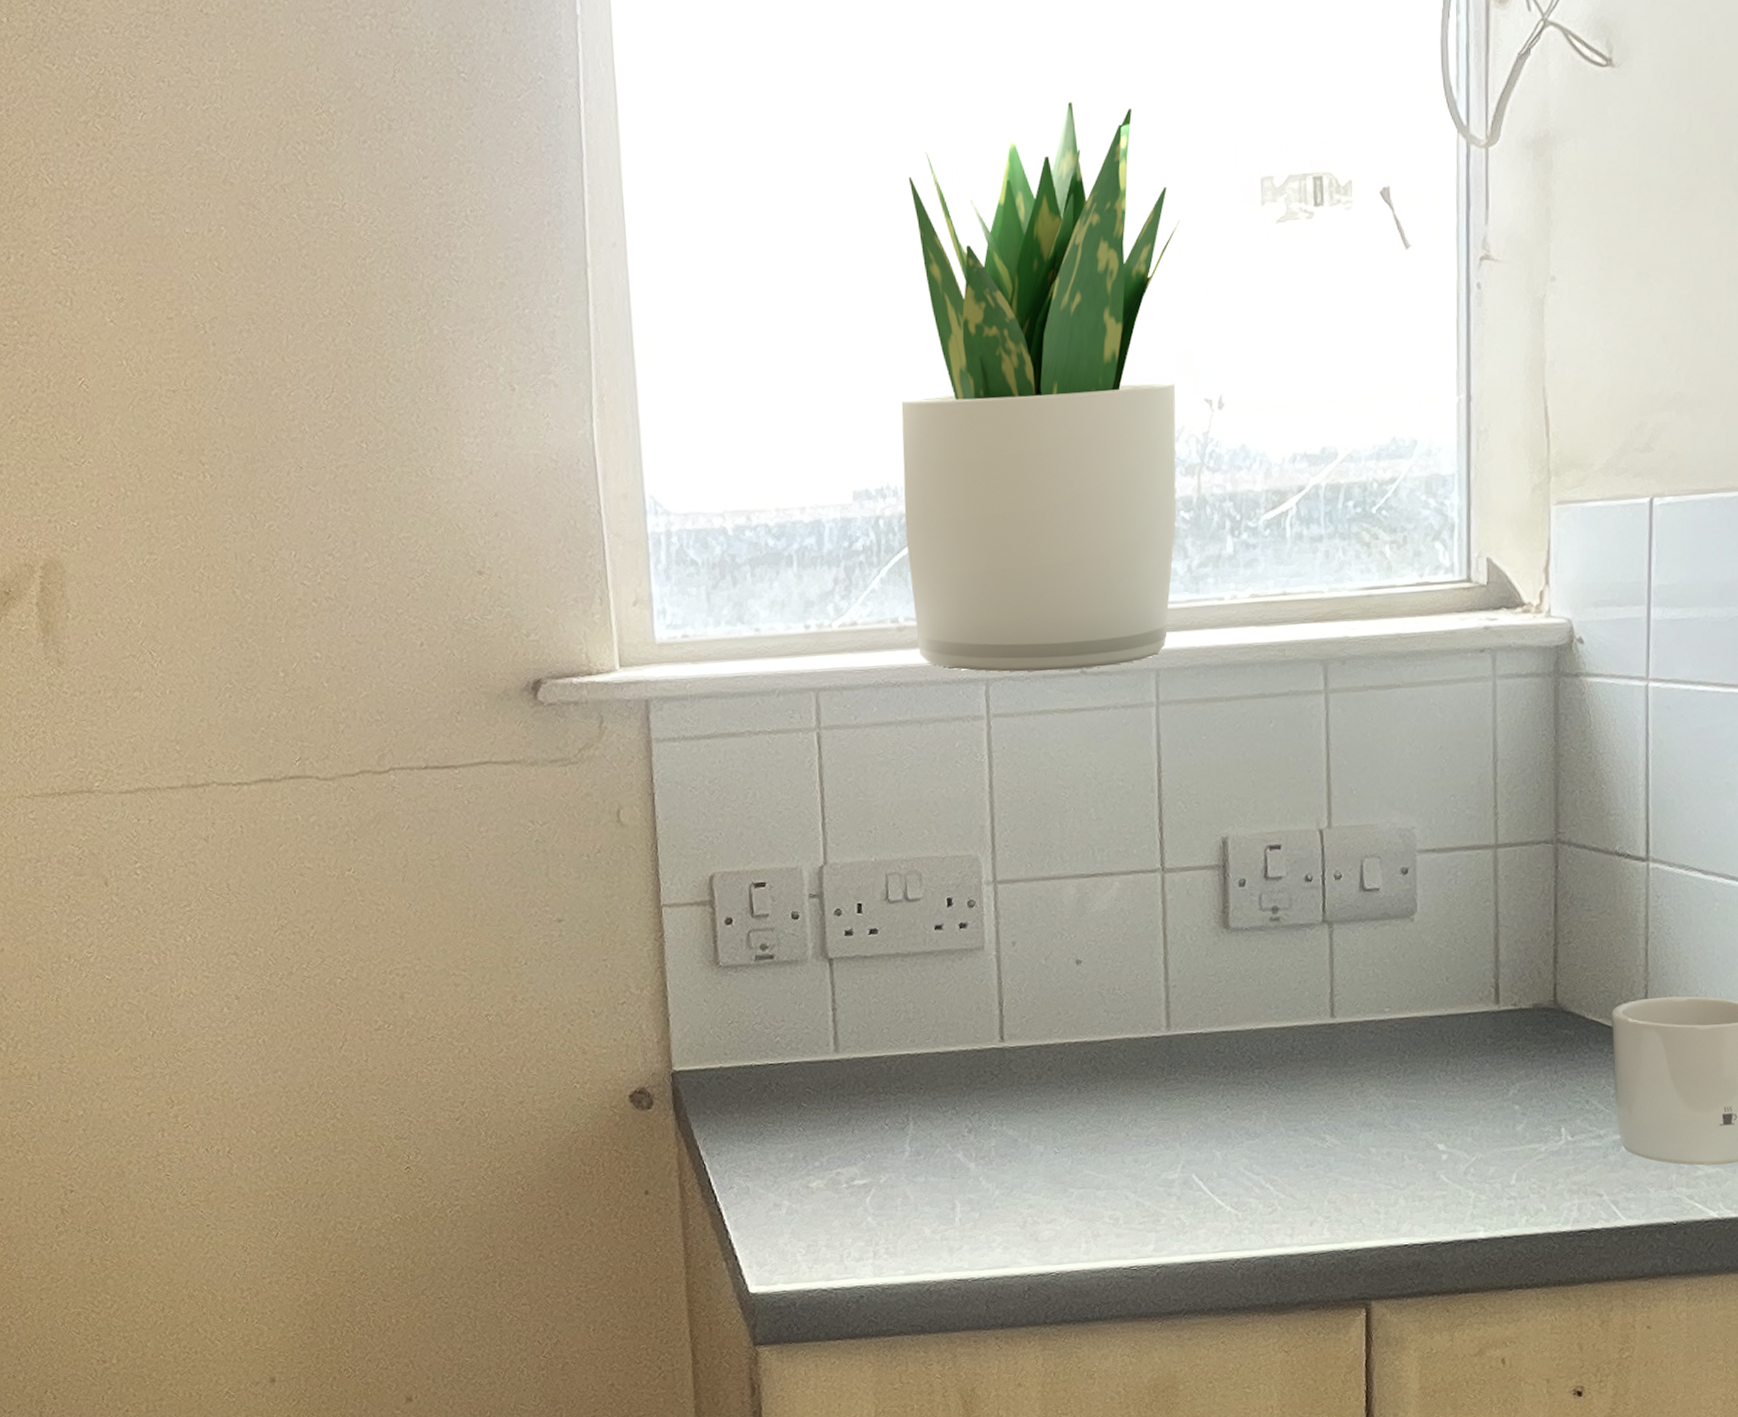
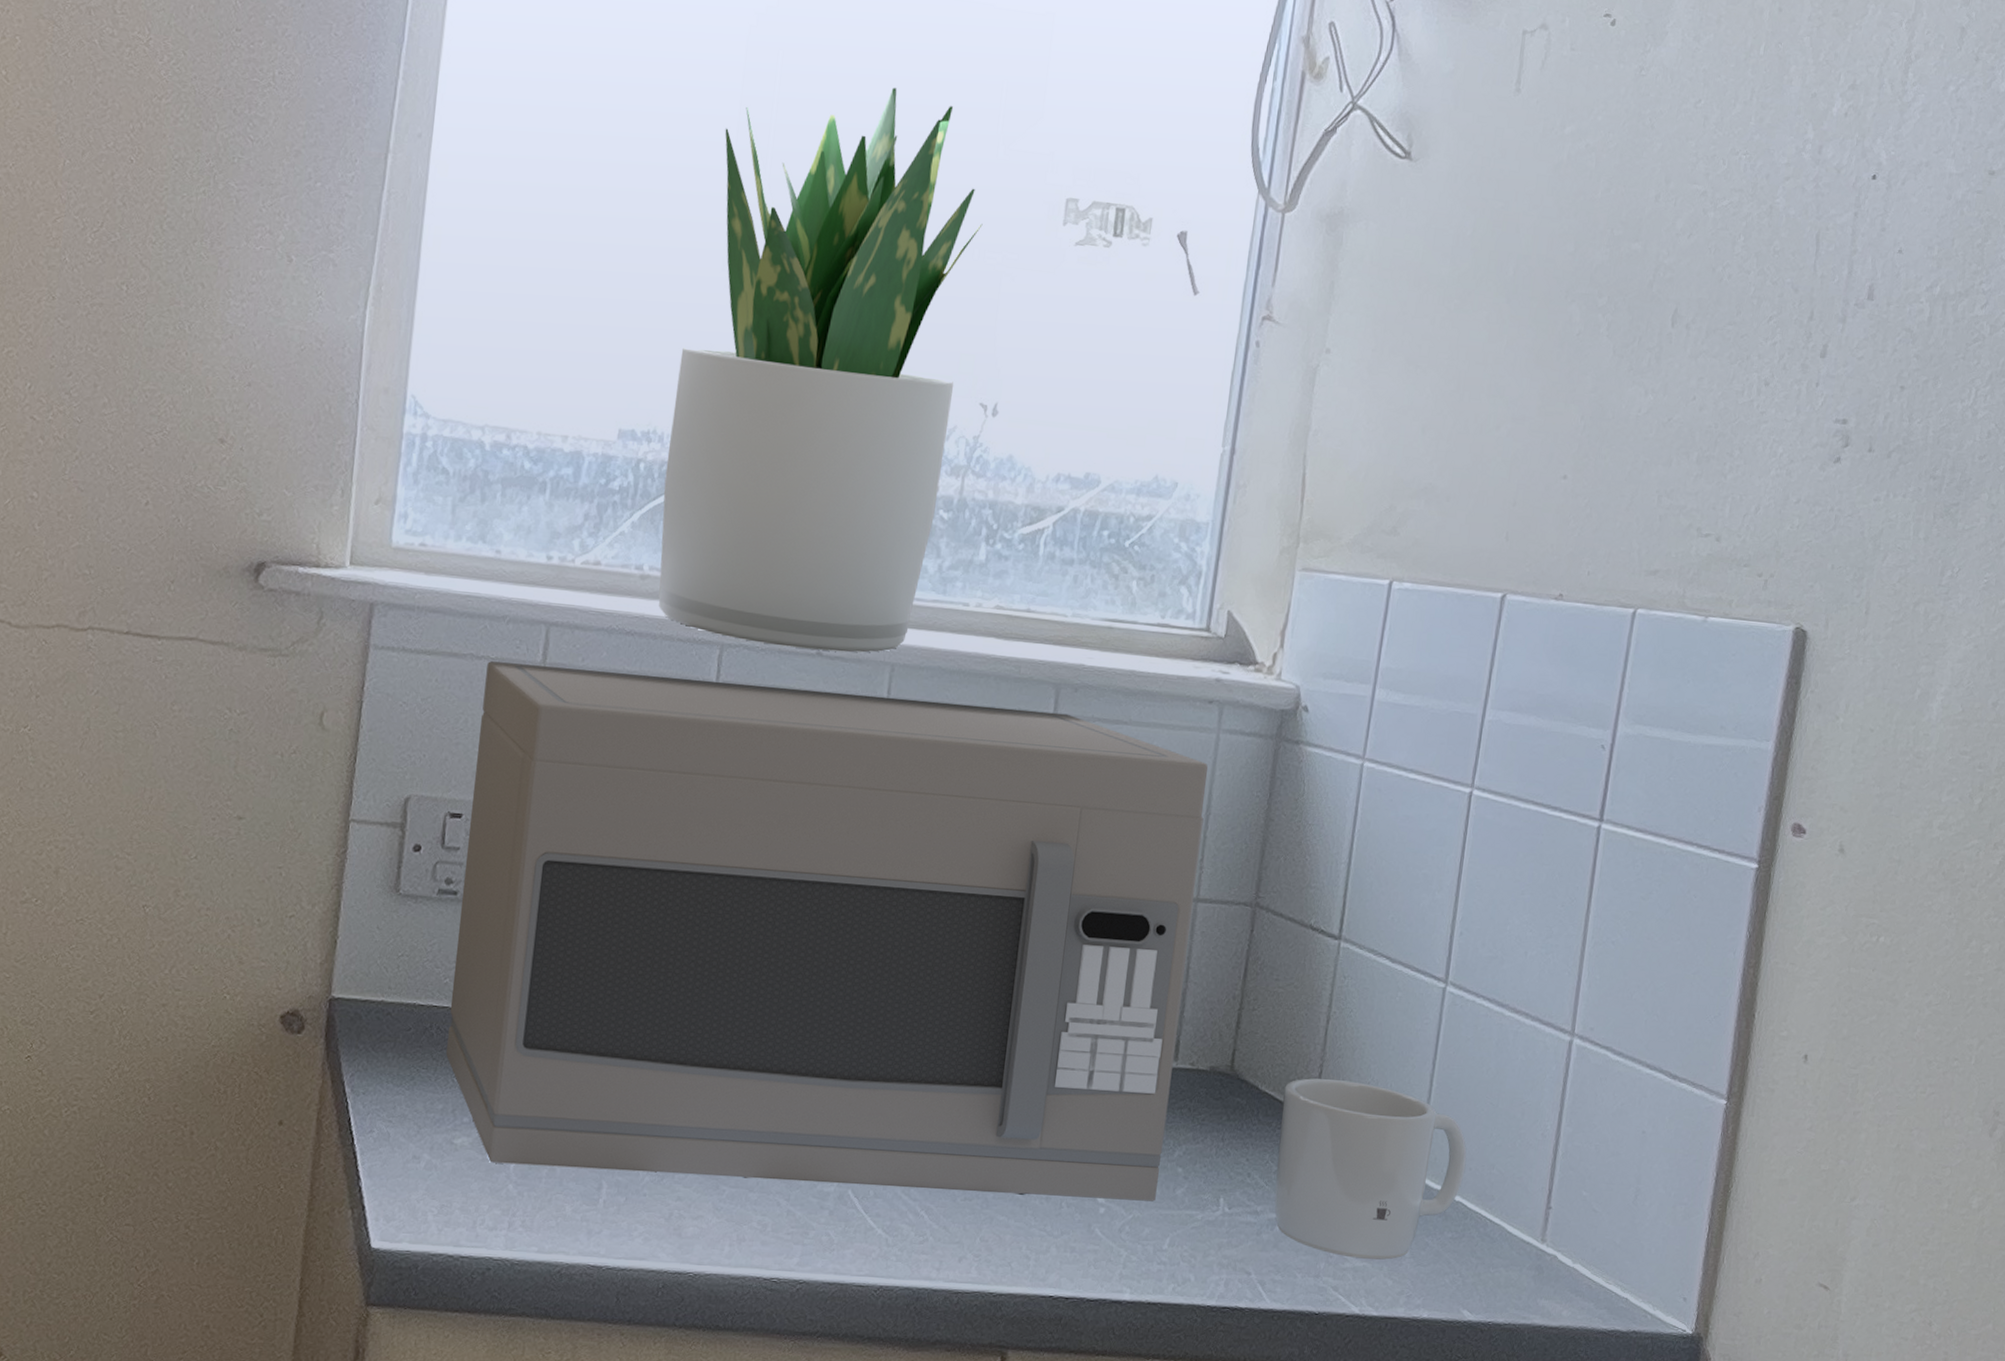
microwave: none [765,687,1497,1200] -> present [446,661,1208,1202]

